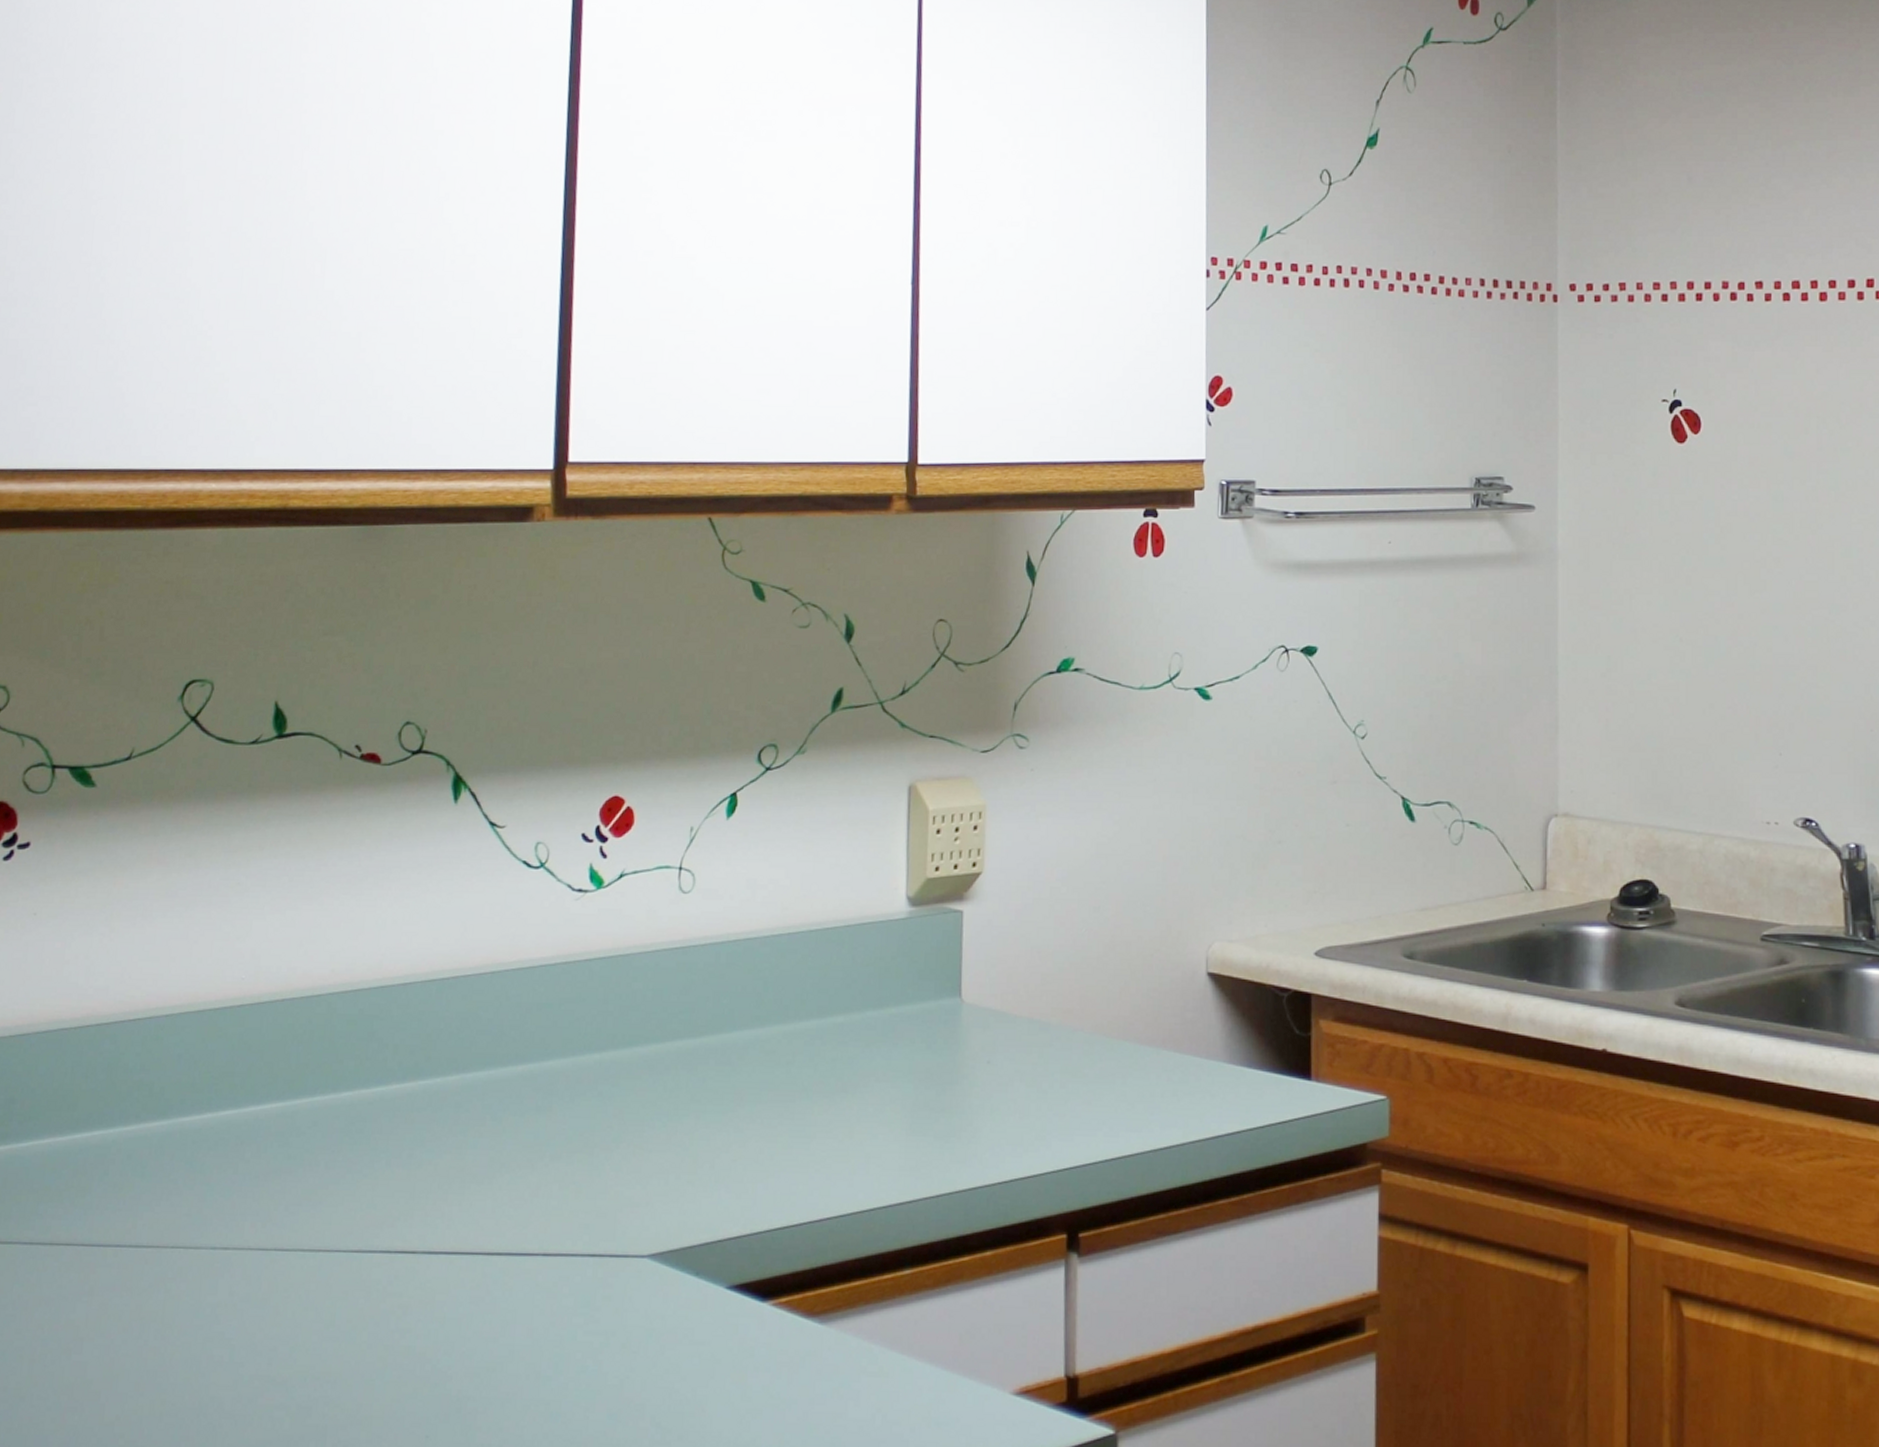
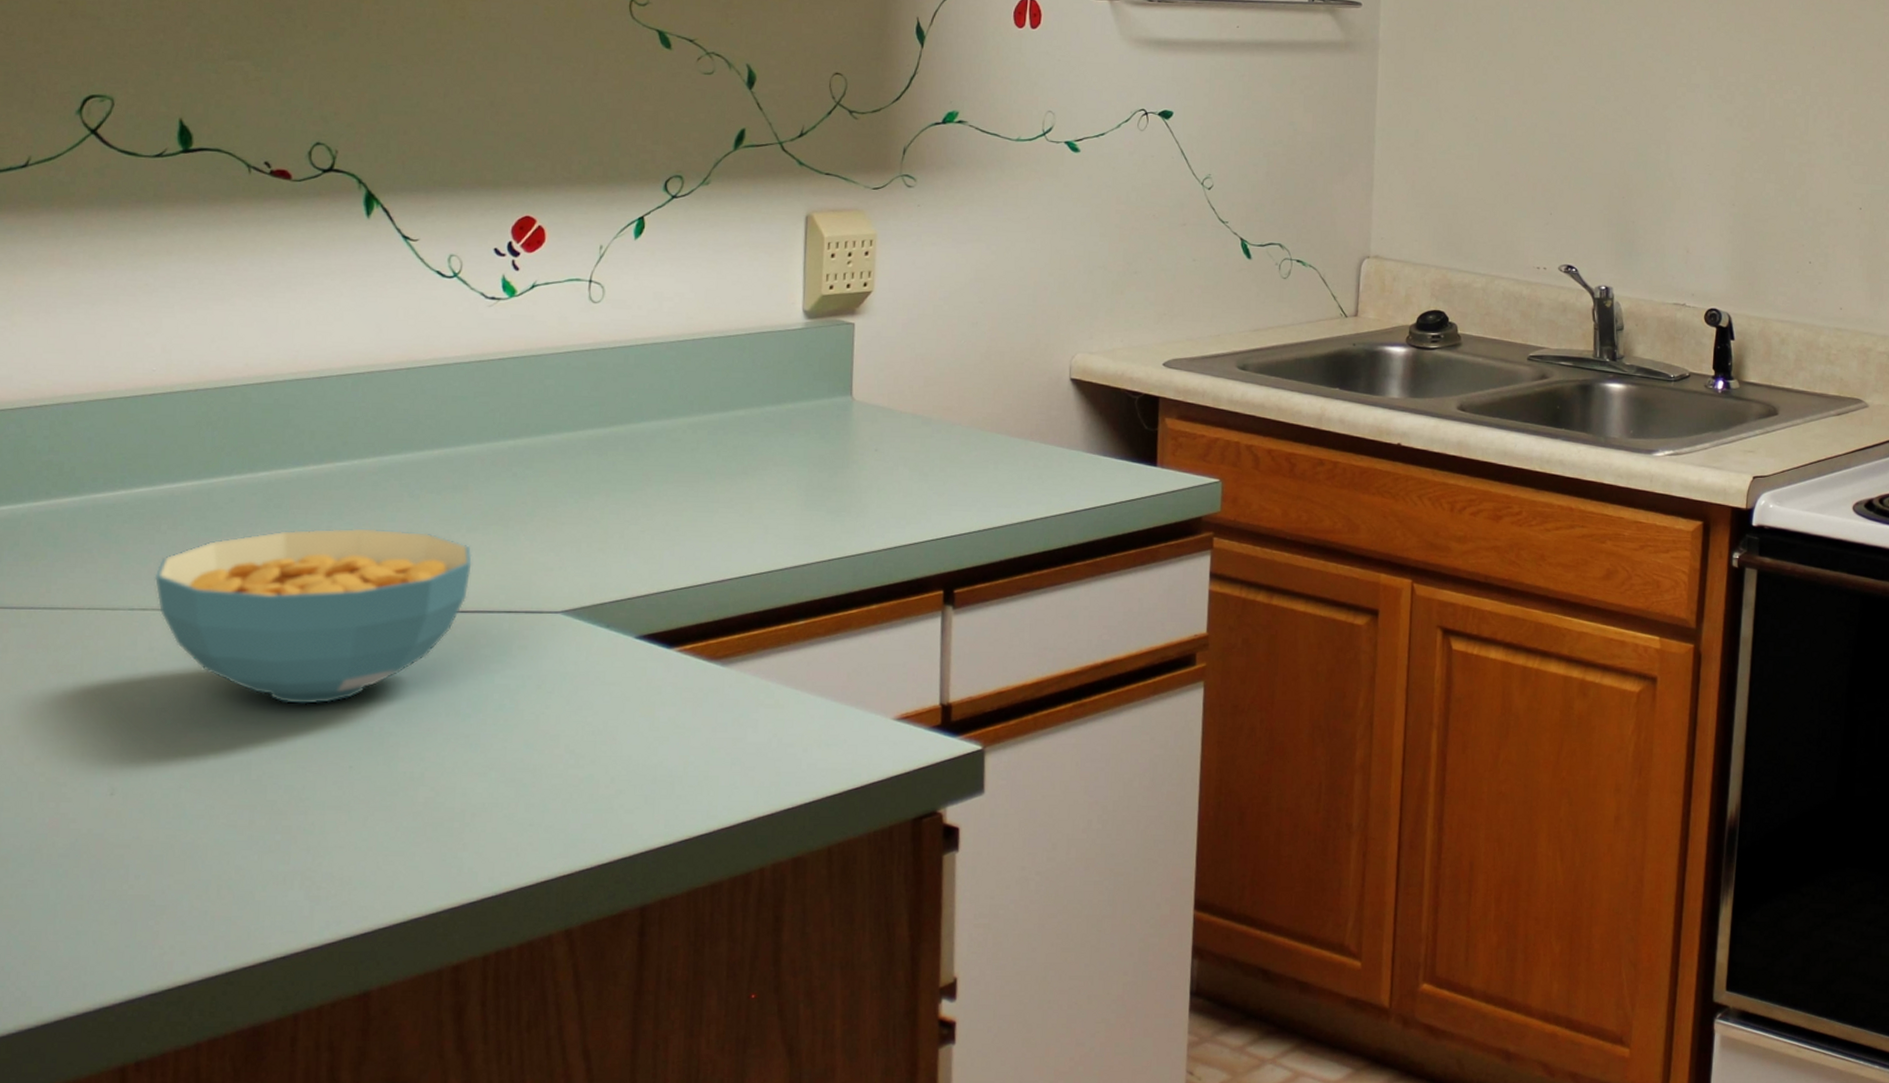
cereal bowl: none [236,1156,555,1361] -> present [154,528,472,704]

